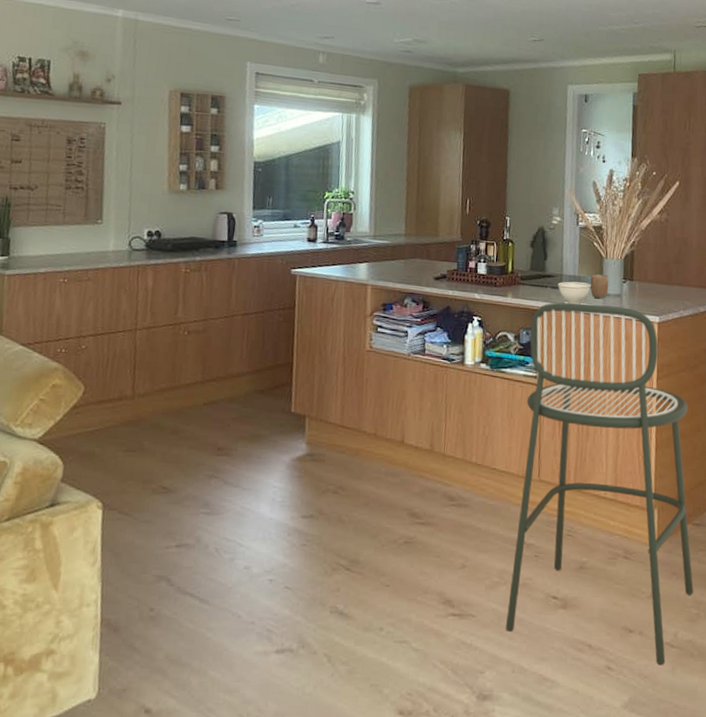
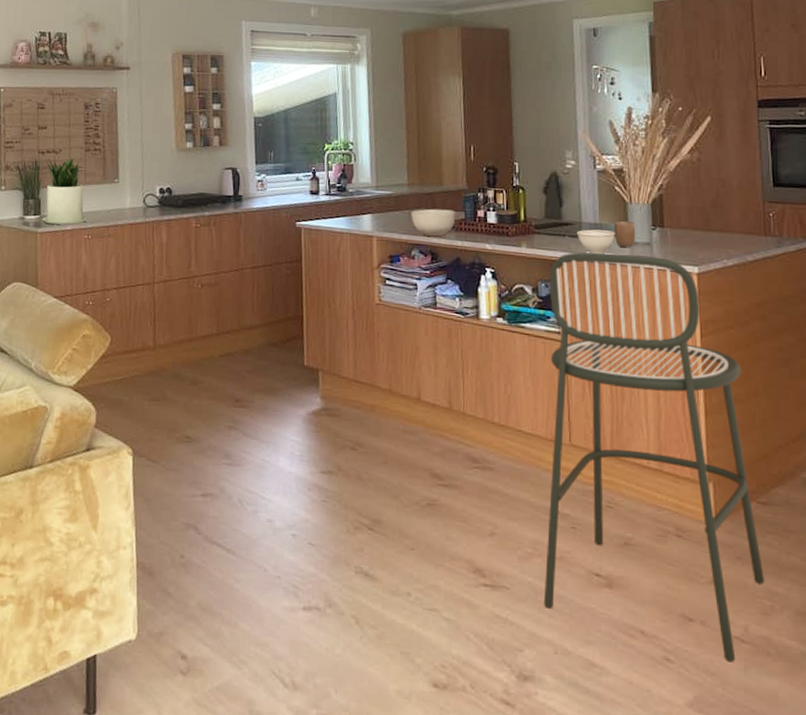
planter: none [10,194,63,268] -> present [41,156,87,226]
bowl: none [406,258,450,286] -> present [411,208,456,237]

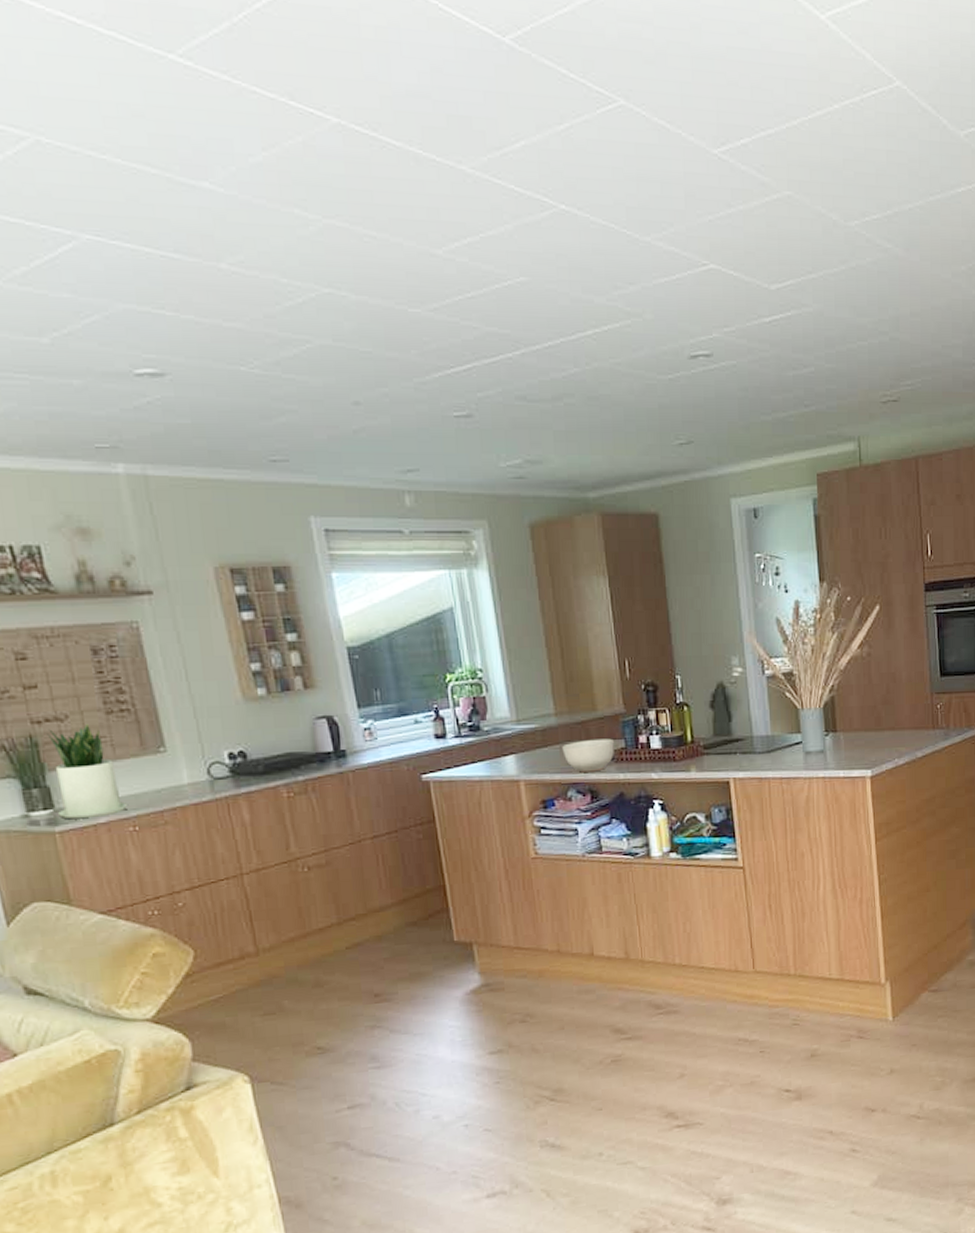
bar stool: present [544,252,764,662] -> none [723,764,936,1138]
bowl: present [576,229,615,255] -> none [748,742,788,770]
cup: present [614,220,636,248] -> none [786,729,809,759]

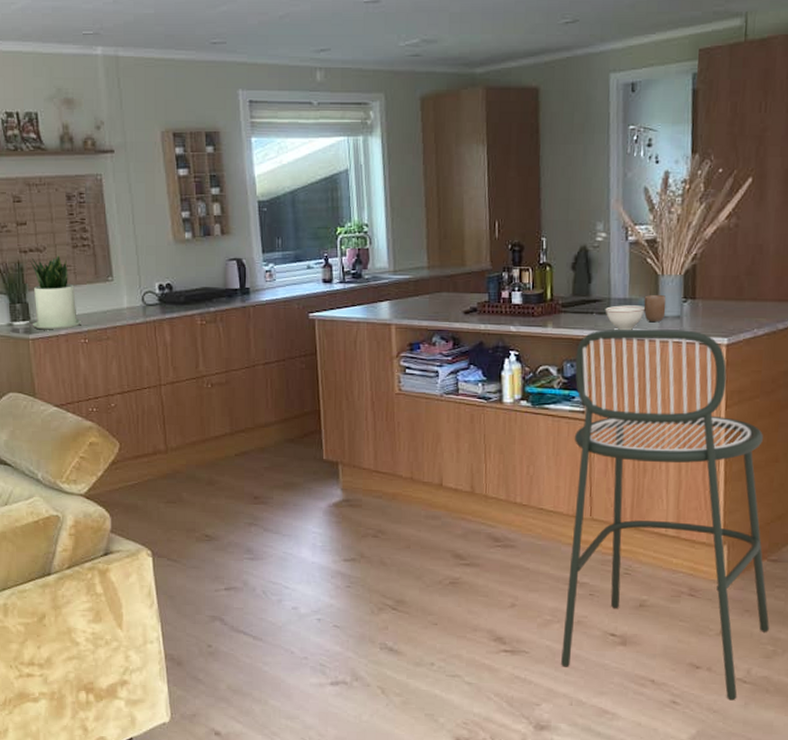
bowl: present [562,738,615,773] -> none [431,292,480,321]
bar stool: none [723,764,936,1138] -> present [561,329,769,700]
bowl: none [748,742,788,770] -> present [605,305,645,331]
cup: none [786,729,809,759] -> present [643,294,667,323]

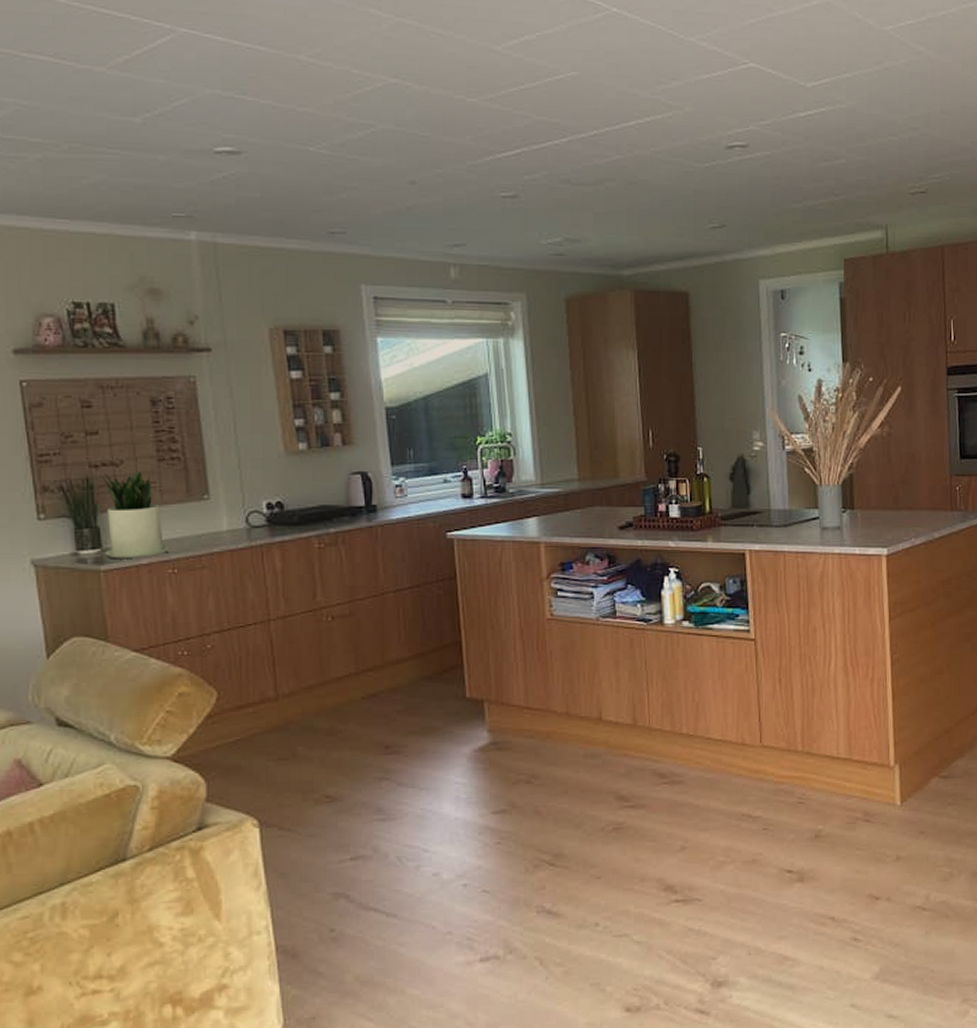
bar stool: present [561,329,769,700] -> none [737,541,944,930]
bowl: present [605,305,645,331] -> none [765,517,805,544]
cup: present [643,294,667,323] -> none [804,504,826,534]

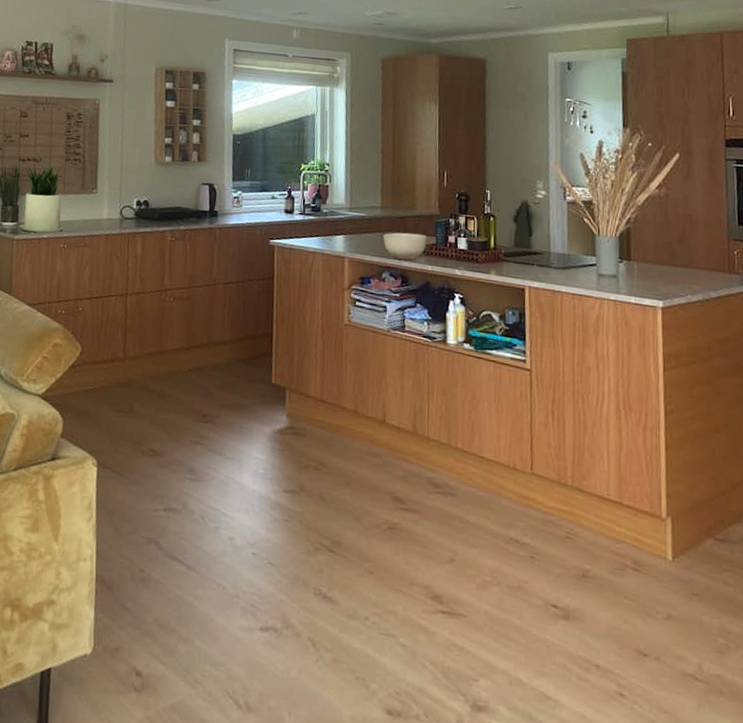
bowl: none [583,505,635,537] -> present [383,232,428,261]

